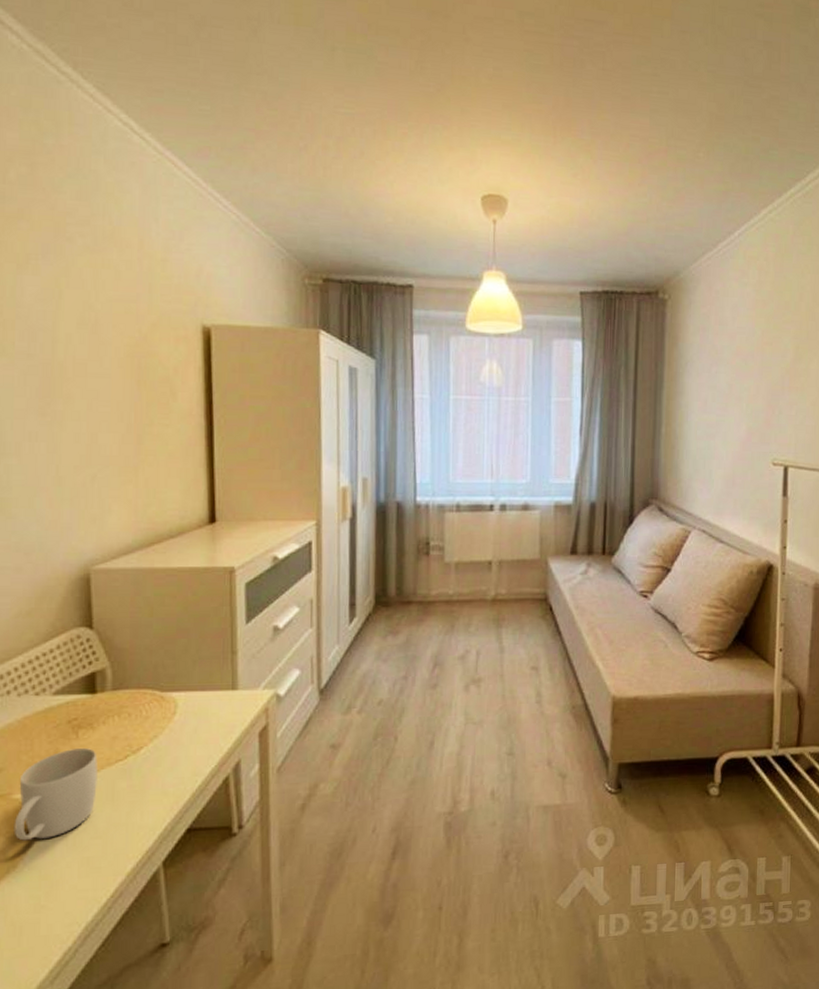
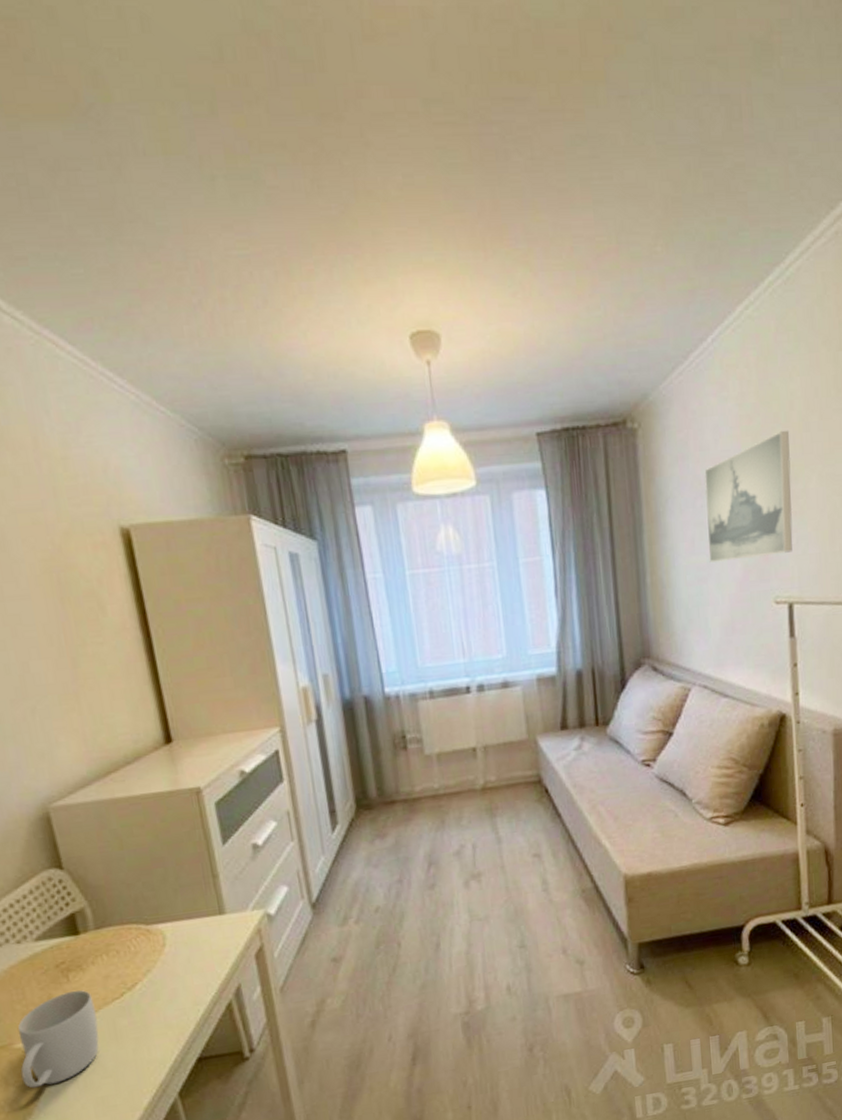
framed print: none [718,317,798,423] -> present [704,430,793,563]

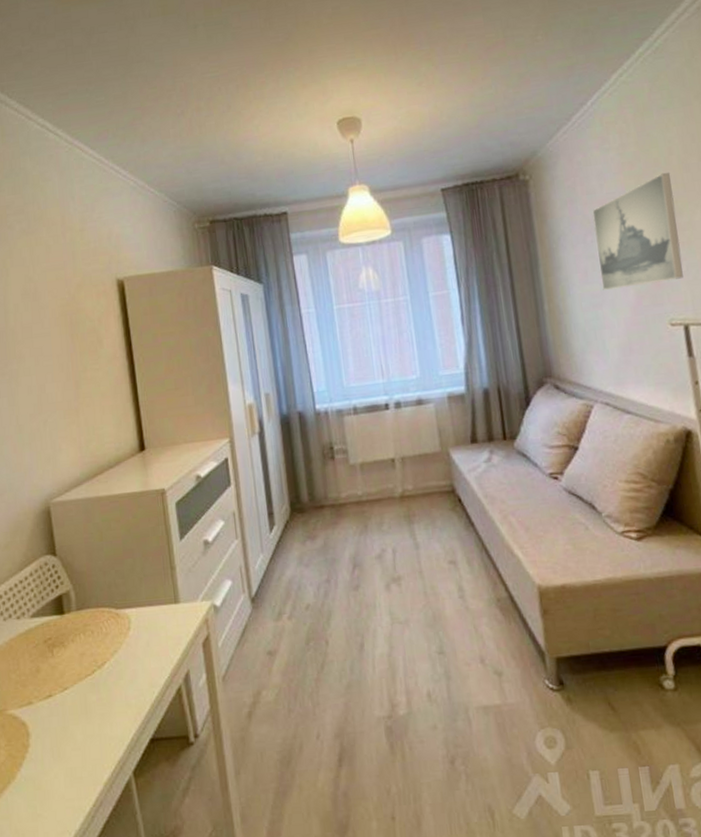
mug: present [17,990,99,1088] -> none [10,665,73,753]

